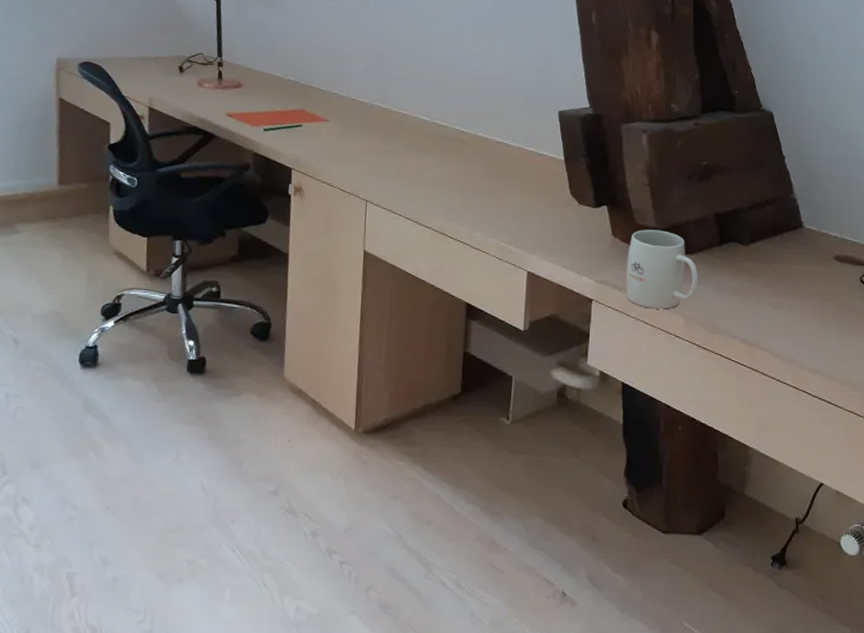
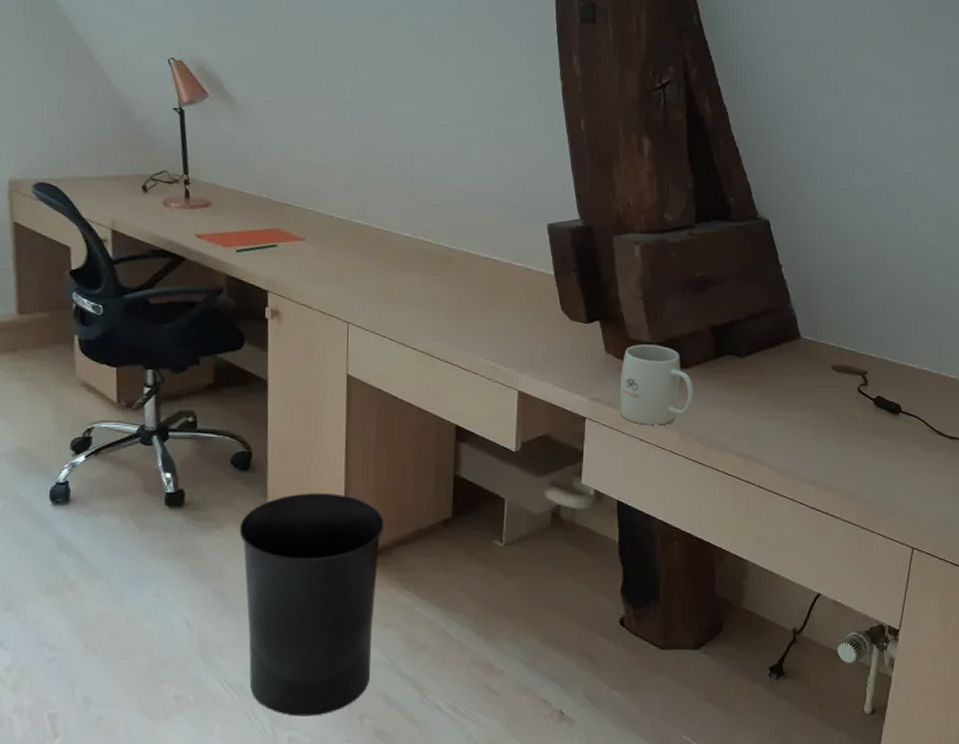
waste bin: none [256,364,396,587] -> present [239,493,385,716]

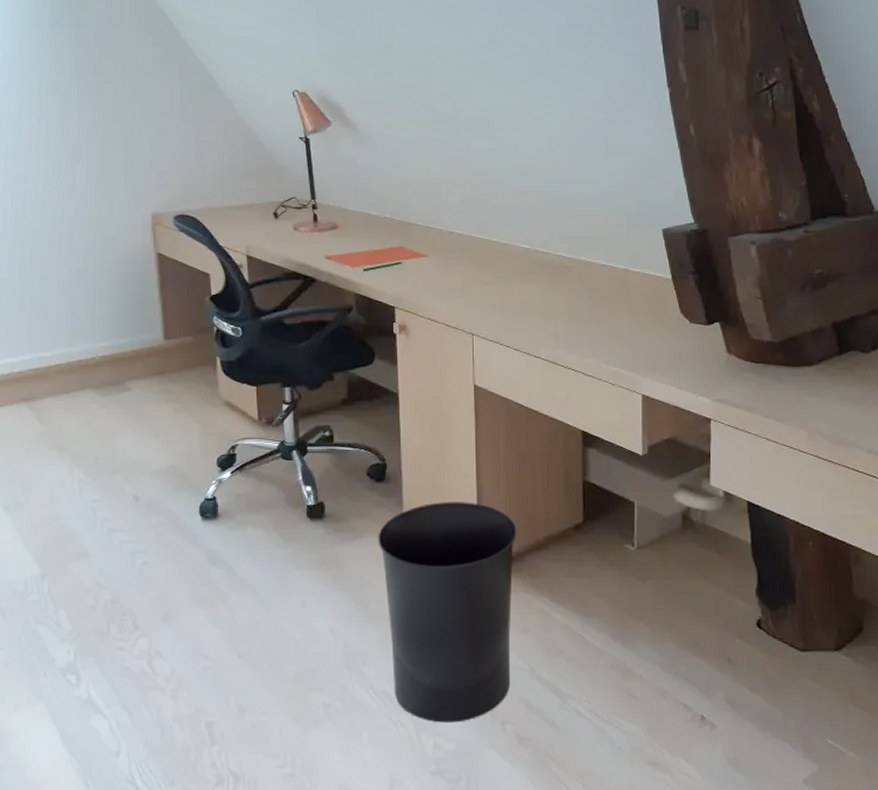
mug: present [619,344,694,426] -> none [743,343,820,425]

